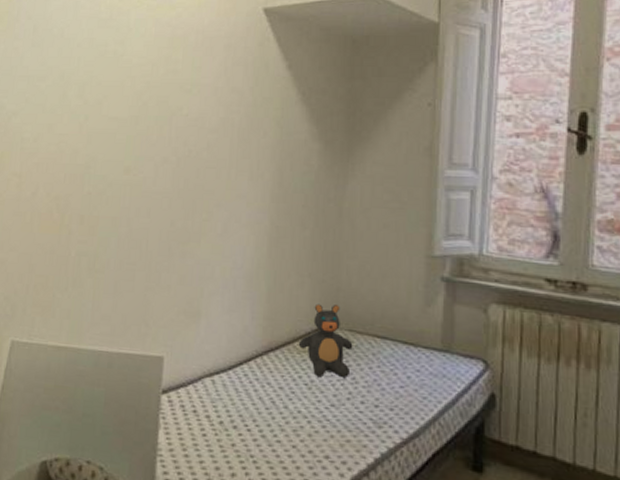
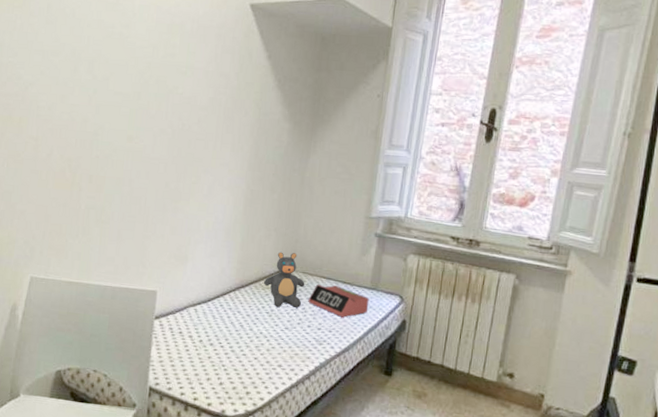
alarm clock: none [358,345,442,390] -> present [308,284,370,317]

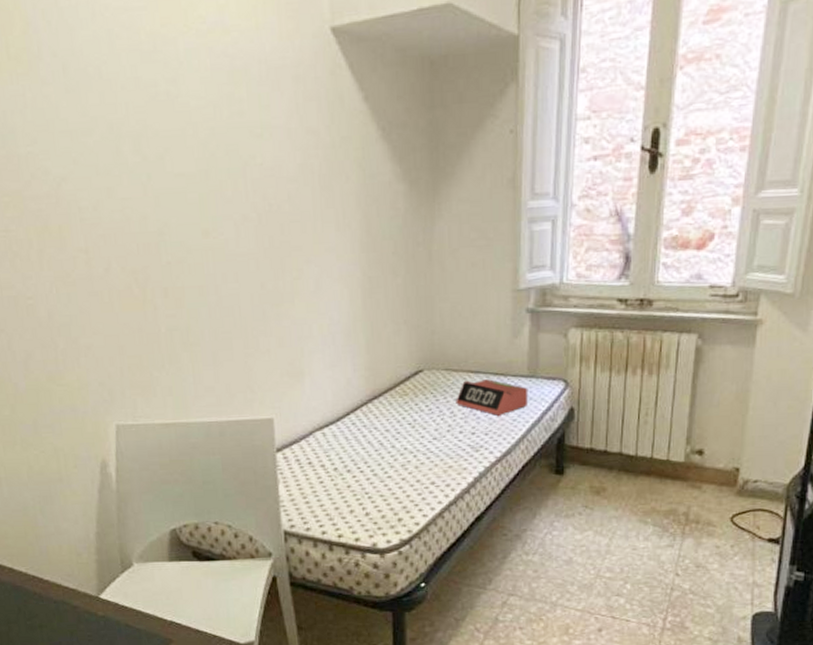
stuffed animal: present [263,252,305,308] -> none [399,347,450,415]

